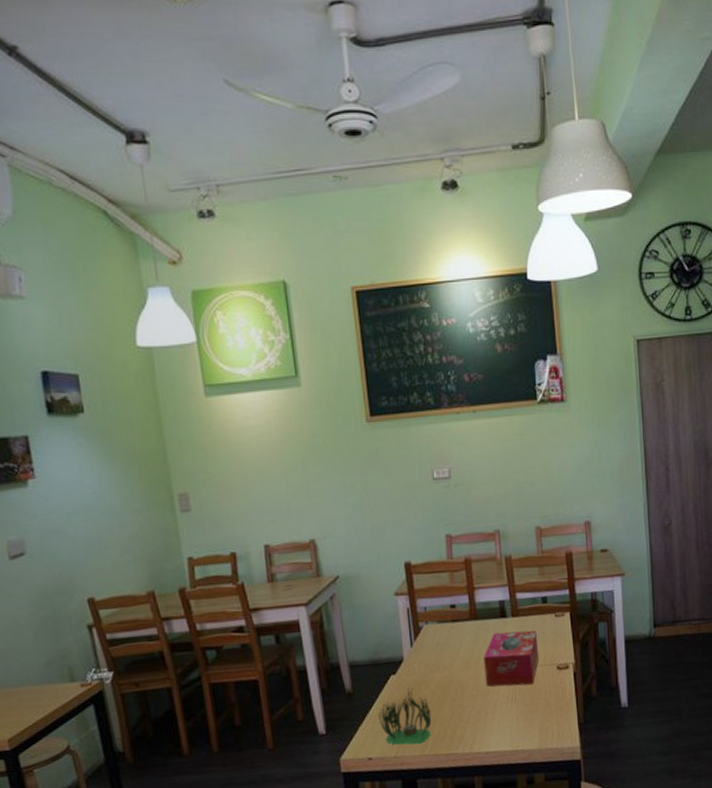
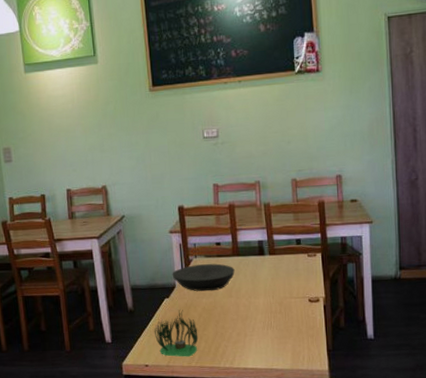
plate: none [398,629,473,665] -> present [172,263,235,292]
tissue box: present [483,630,539,687] -> none [244,267,293,314]

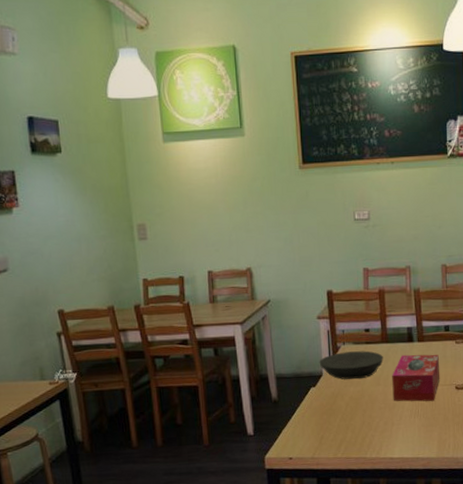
succulent plant: present [154,309,198,357] -> none [299,398,345,449]
tissue box: none [244,267,293,314] -> present [392,354,440,402]

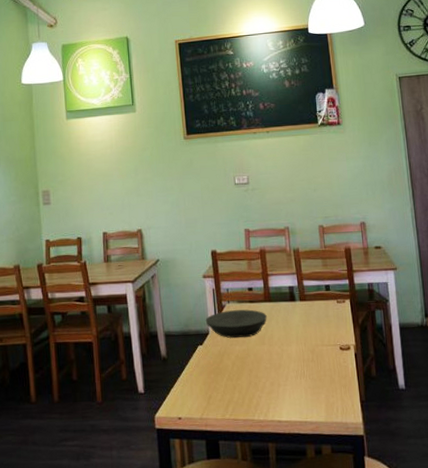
tissue box: present [392,354,440,402] -> none [276,313,324,363]

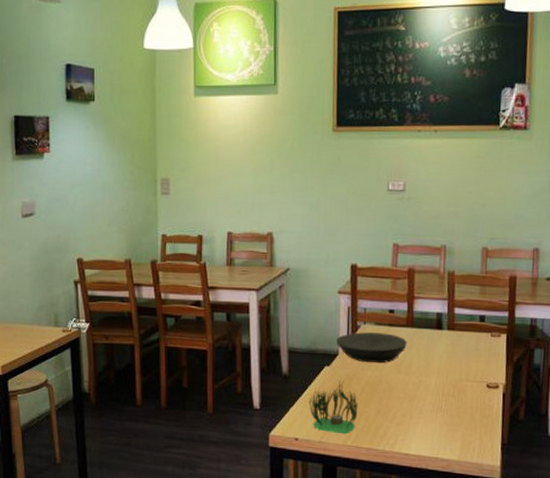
succulent plant: none [187,357,232,409] -> present [308,380,358,435]

